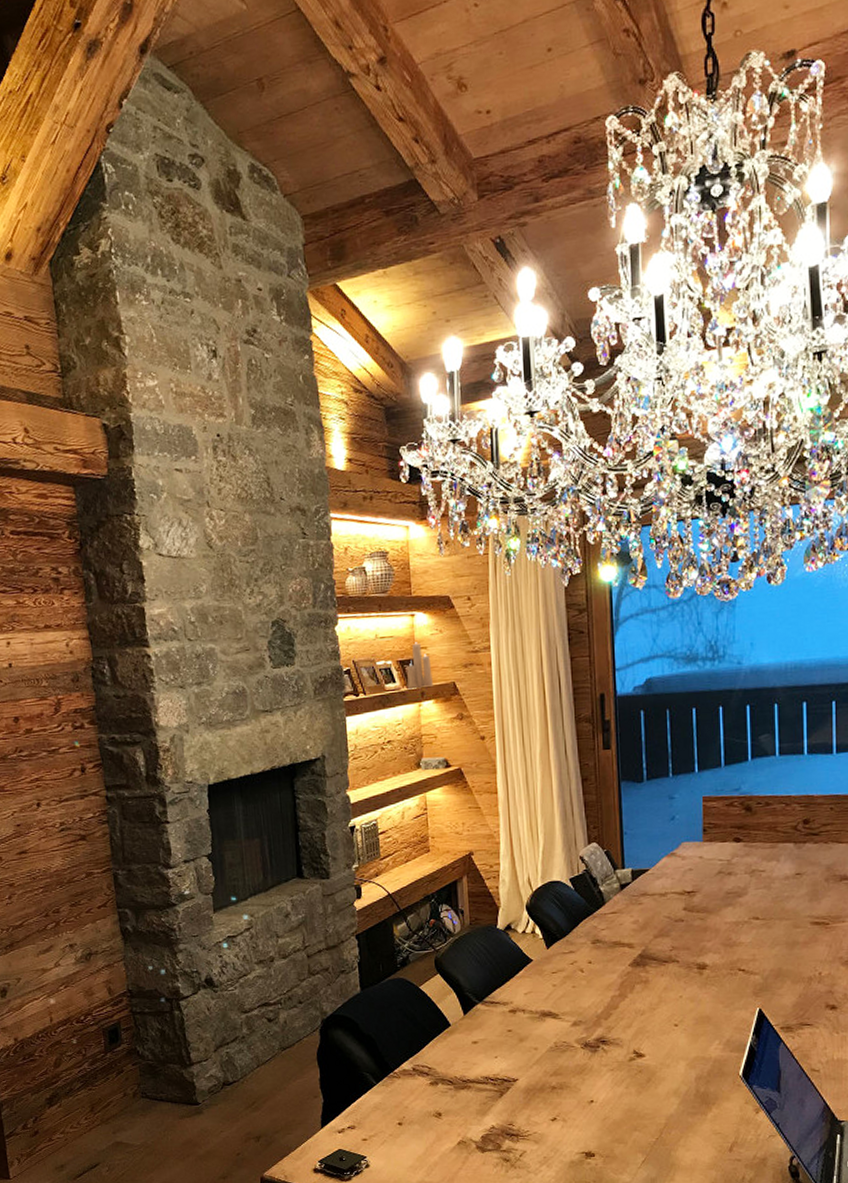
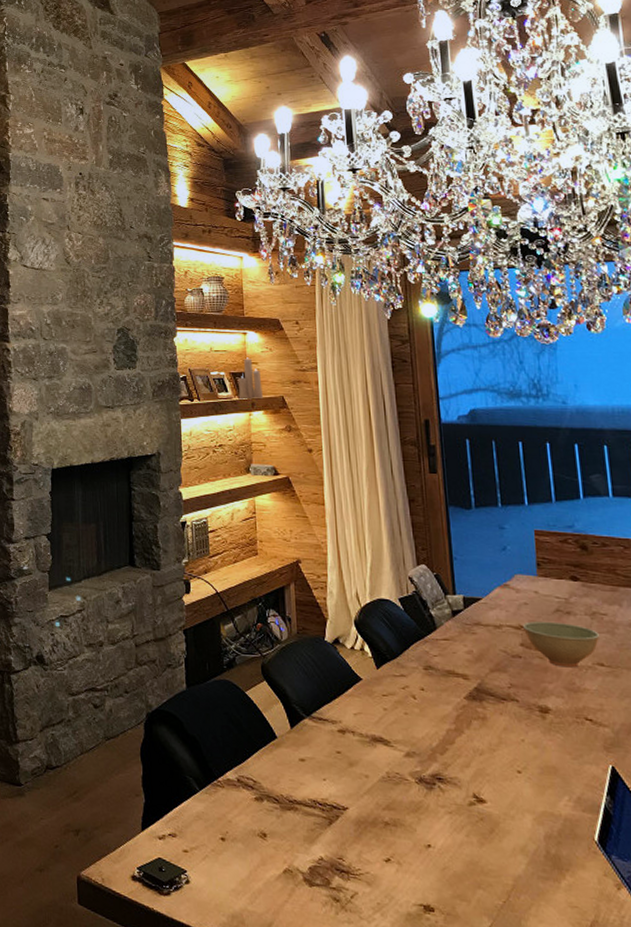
bowl: none [686,883,758,925] -> present [522,621,600,668]

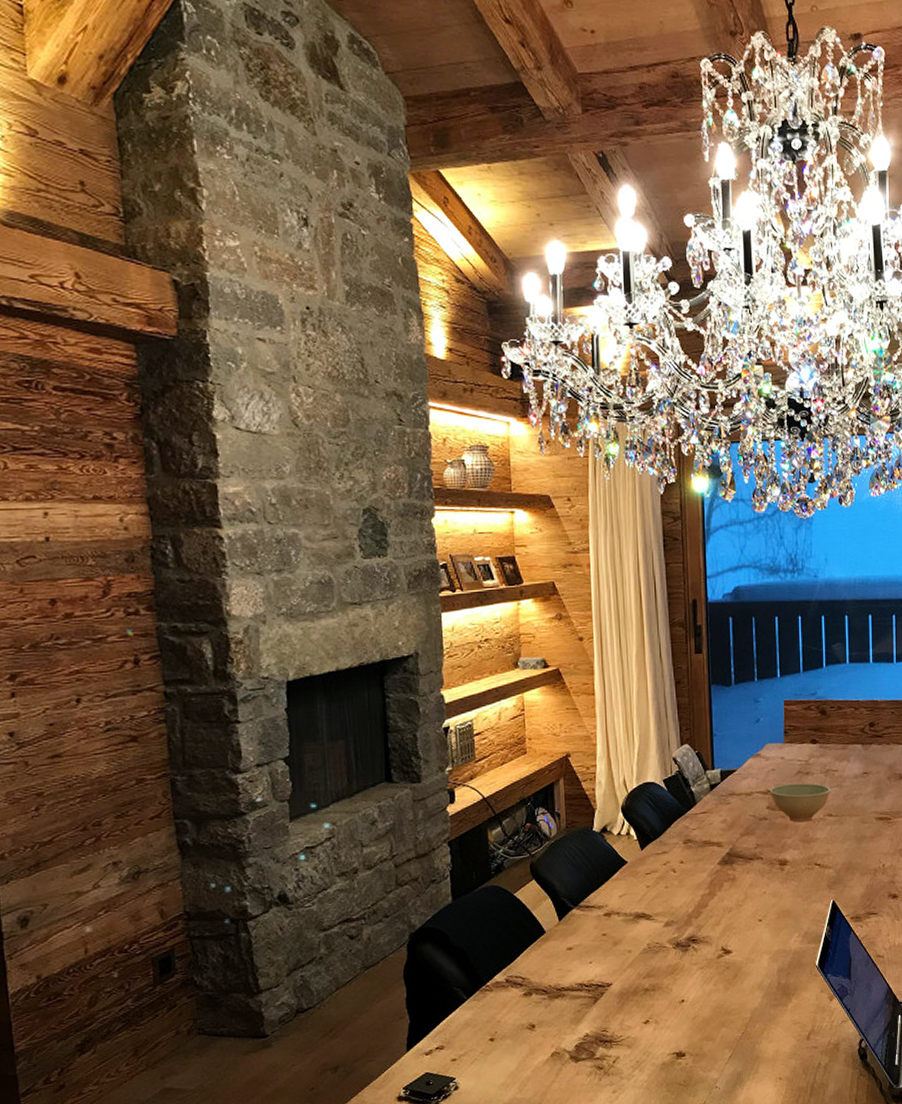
candle: present [238,357,264,400] -> none [505,539,533,587]

